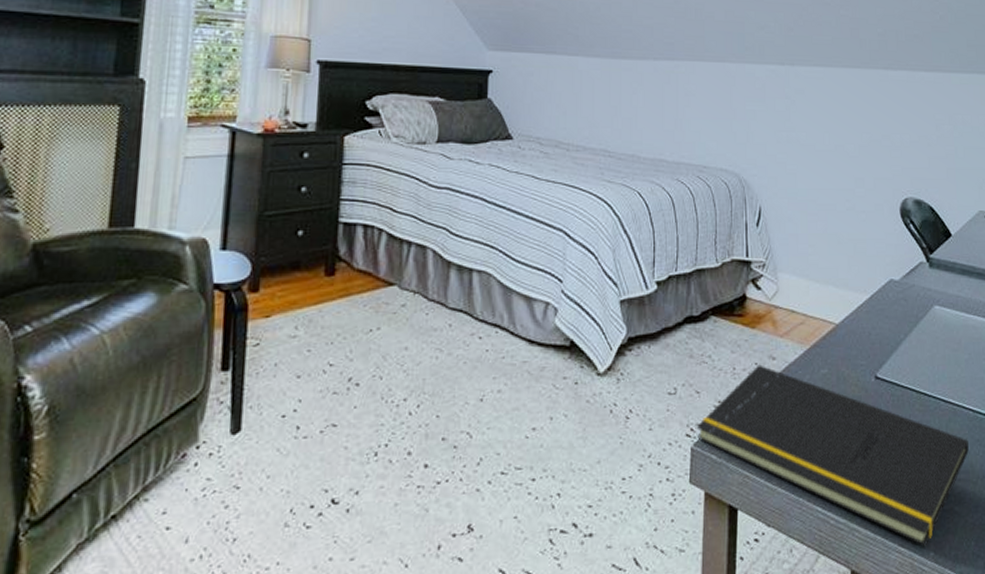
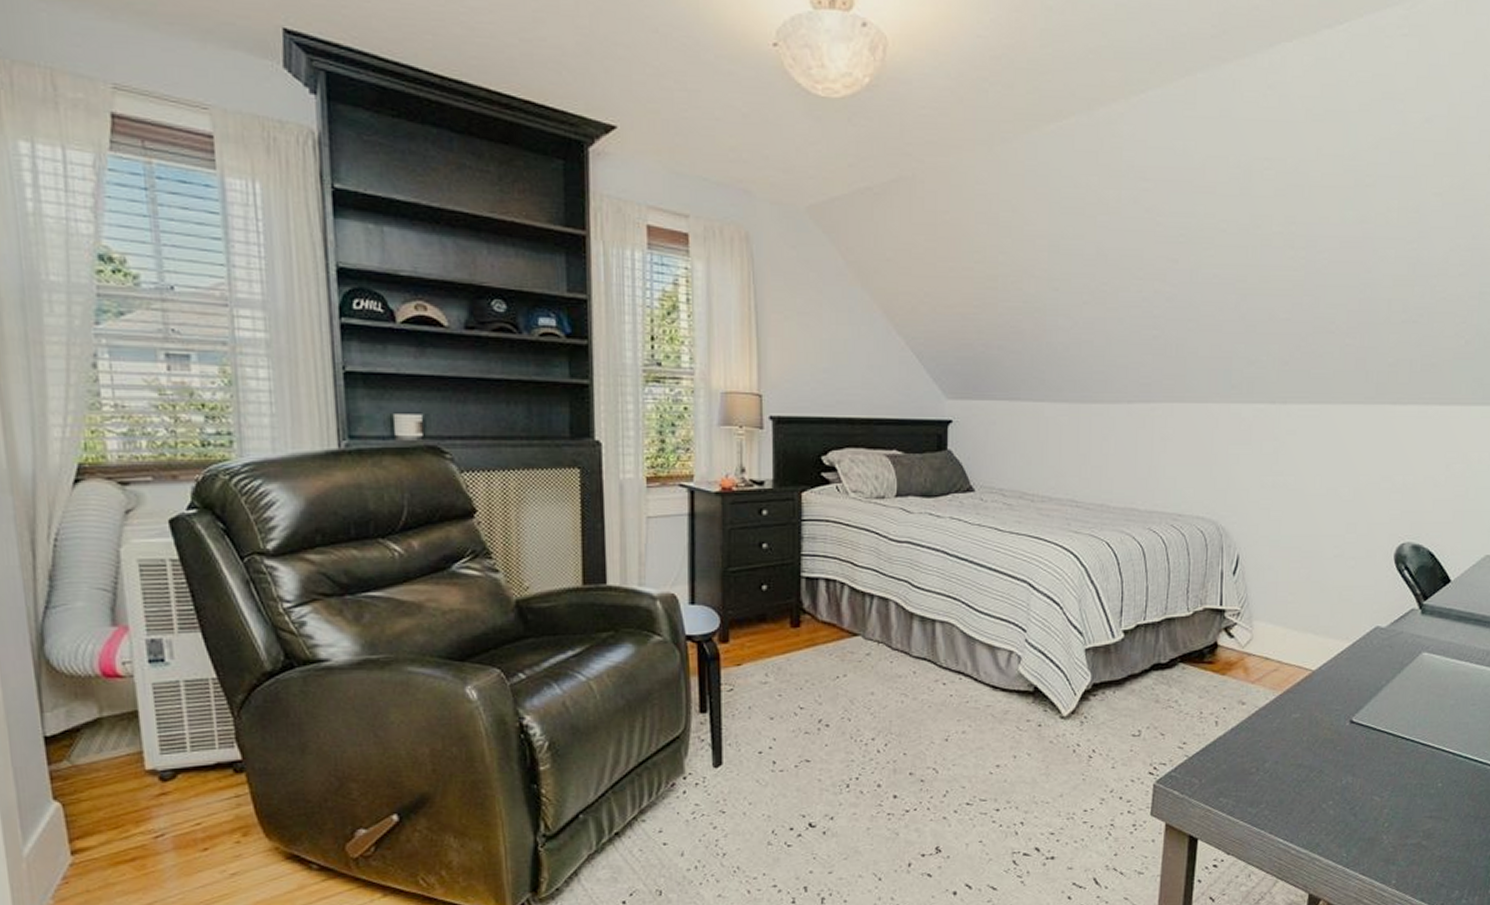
notepad: present [696,364,969,547] -> none [1159,709,1445,875]

